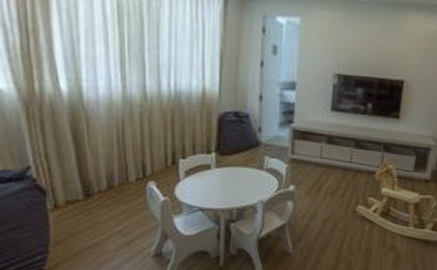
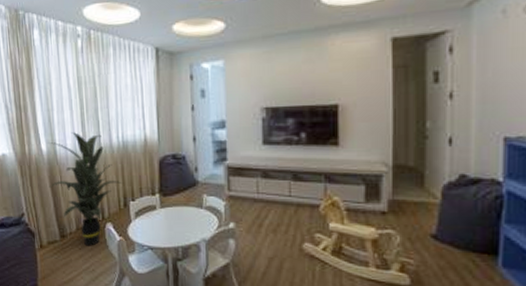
indoor plant: none [69,72,170,207] -> present [49,132,121,246]

